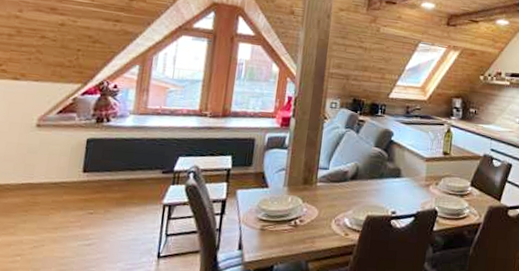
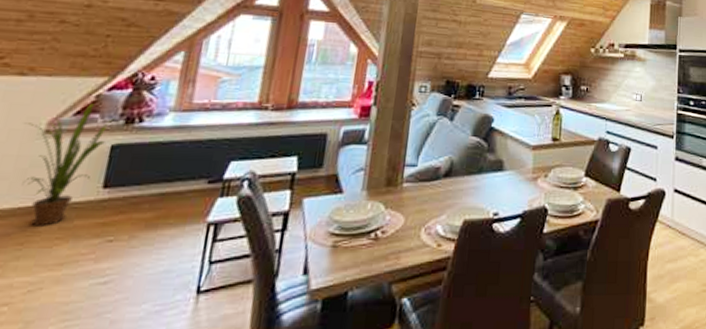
house plant: none [21,105,89,199] -> present [22,103,116,226]

